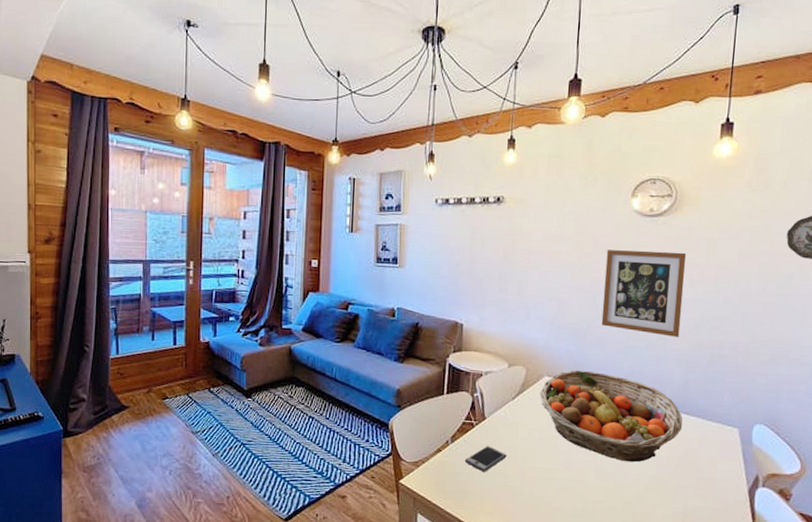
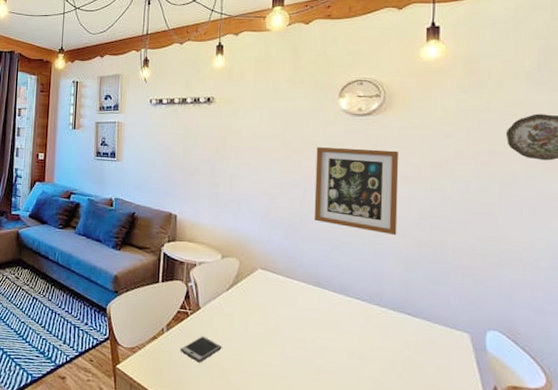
fruit basket: present [540,370,683,463] -> none [254,264,407,363]

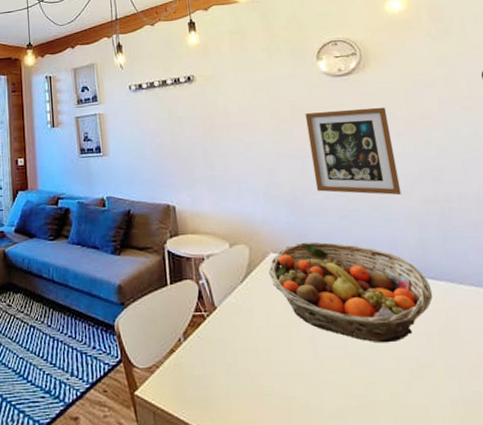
smartphone: present [180,335,222,363] -> none [201,339,247,372]
fruit basket: none [254,264,407,363] -> present [268,242,433,343]

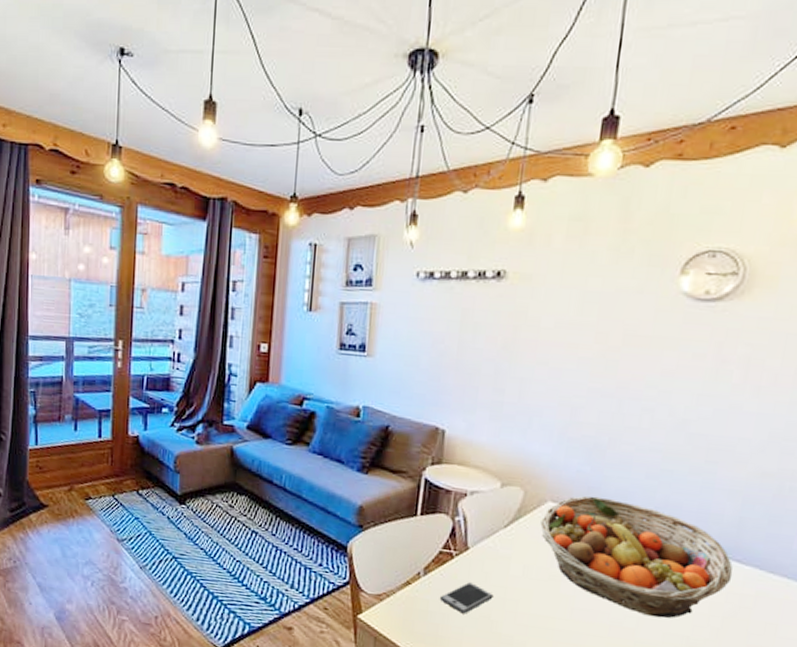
smartphone: none [201,339,247,372] -> present [439,581,494,614]
wall art: present [305,107,402,196] -> none [627,343,754,463]

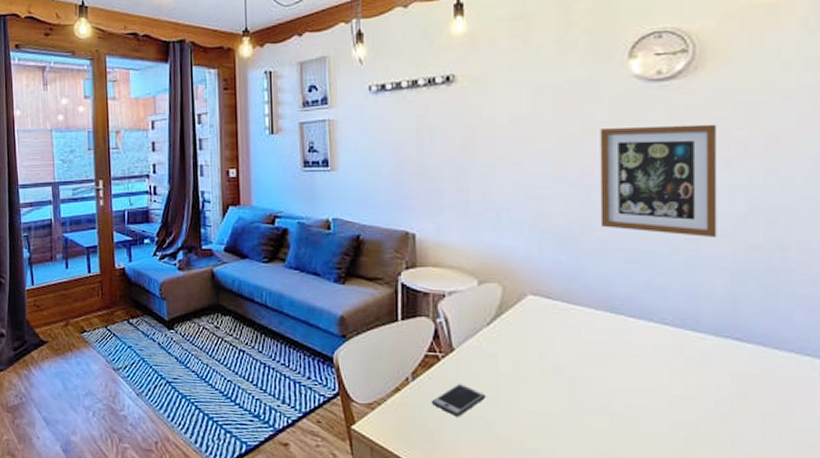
fruit basket: present [540,496,733,618] -> none [523,285,734,406]
wall art: none [627,343,754,463] -> present [600,124,718,239]

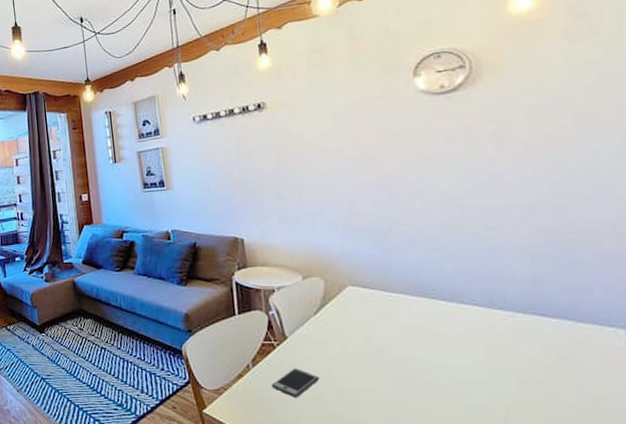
wall art: present [600,124,718,239] -> none [395,126,512,226]

